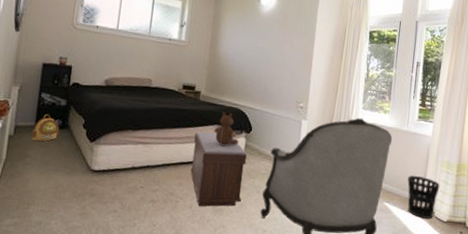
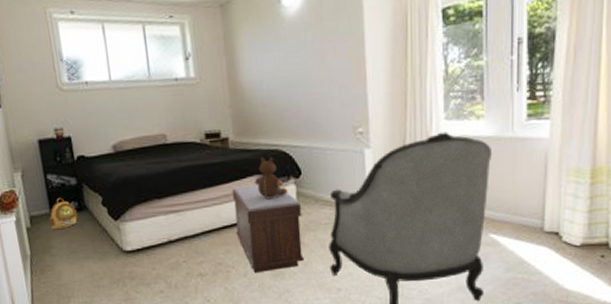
wastebasket: present [407,175,440,219] -> none [520,193,567,247]

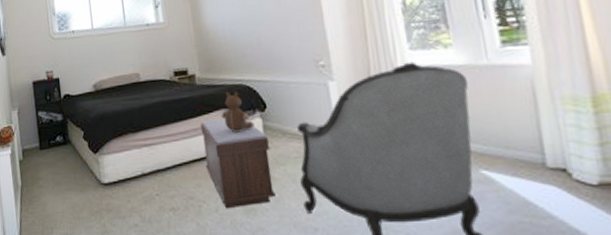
backpack: present [49,197,78,230] -> none [38,132,63,163]

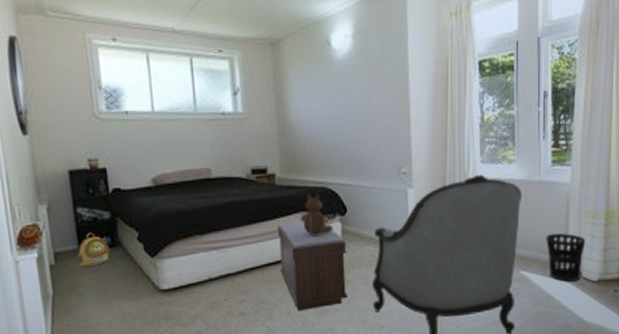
backpack: none [38,132,63,163] -> present [77,232,110,268]
wastebasket: none [509,124,570,186] -> present [546,233,586,283]

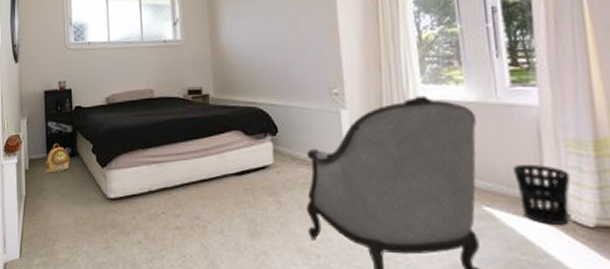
bench: present [277,221,348,312] -> none [211,140,281,231]
teddy bear: present [300,194,333,235] -> none [232,114,265,154]

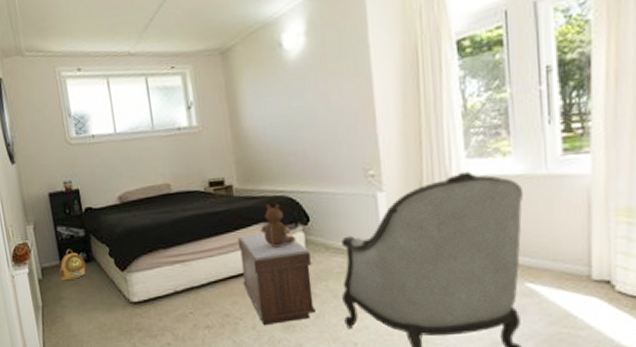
bench: none [211,140,281,231] -> present [237,232,316,326]
teddy bear: none [232,114,265,154] -> present [260,204,296,247]
wastebasket: present [513,165,571,226] -> none [560,236,619,298]

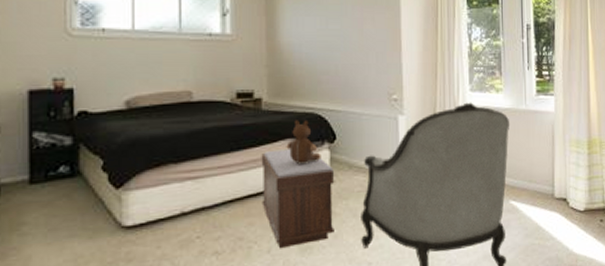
backpack: present [59,248,86,281] -> none [26,160,68,201]

